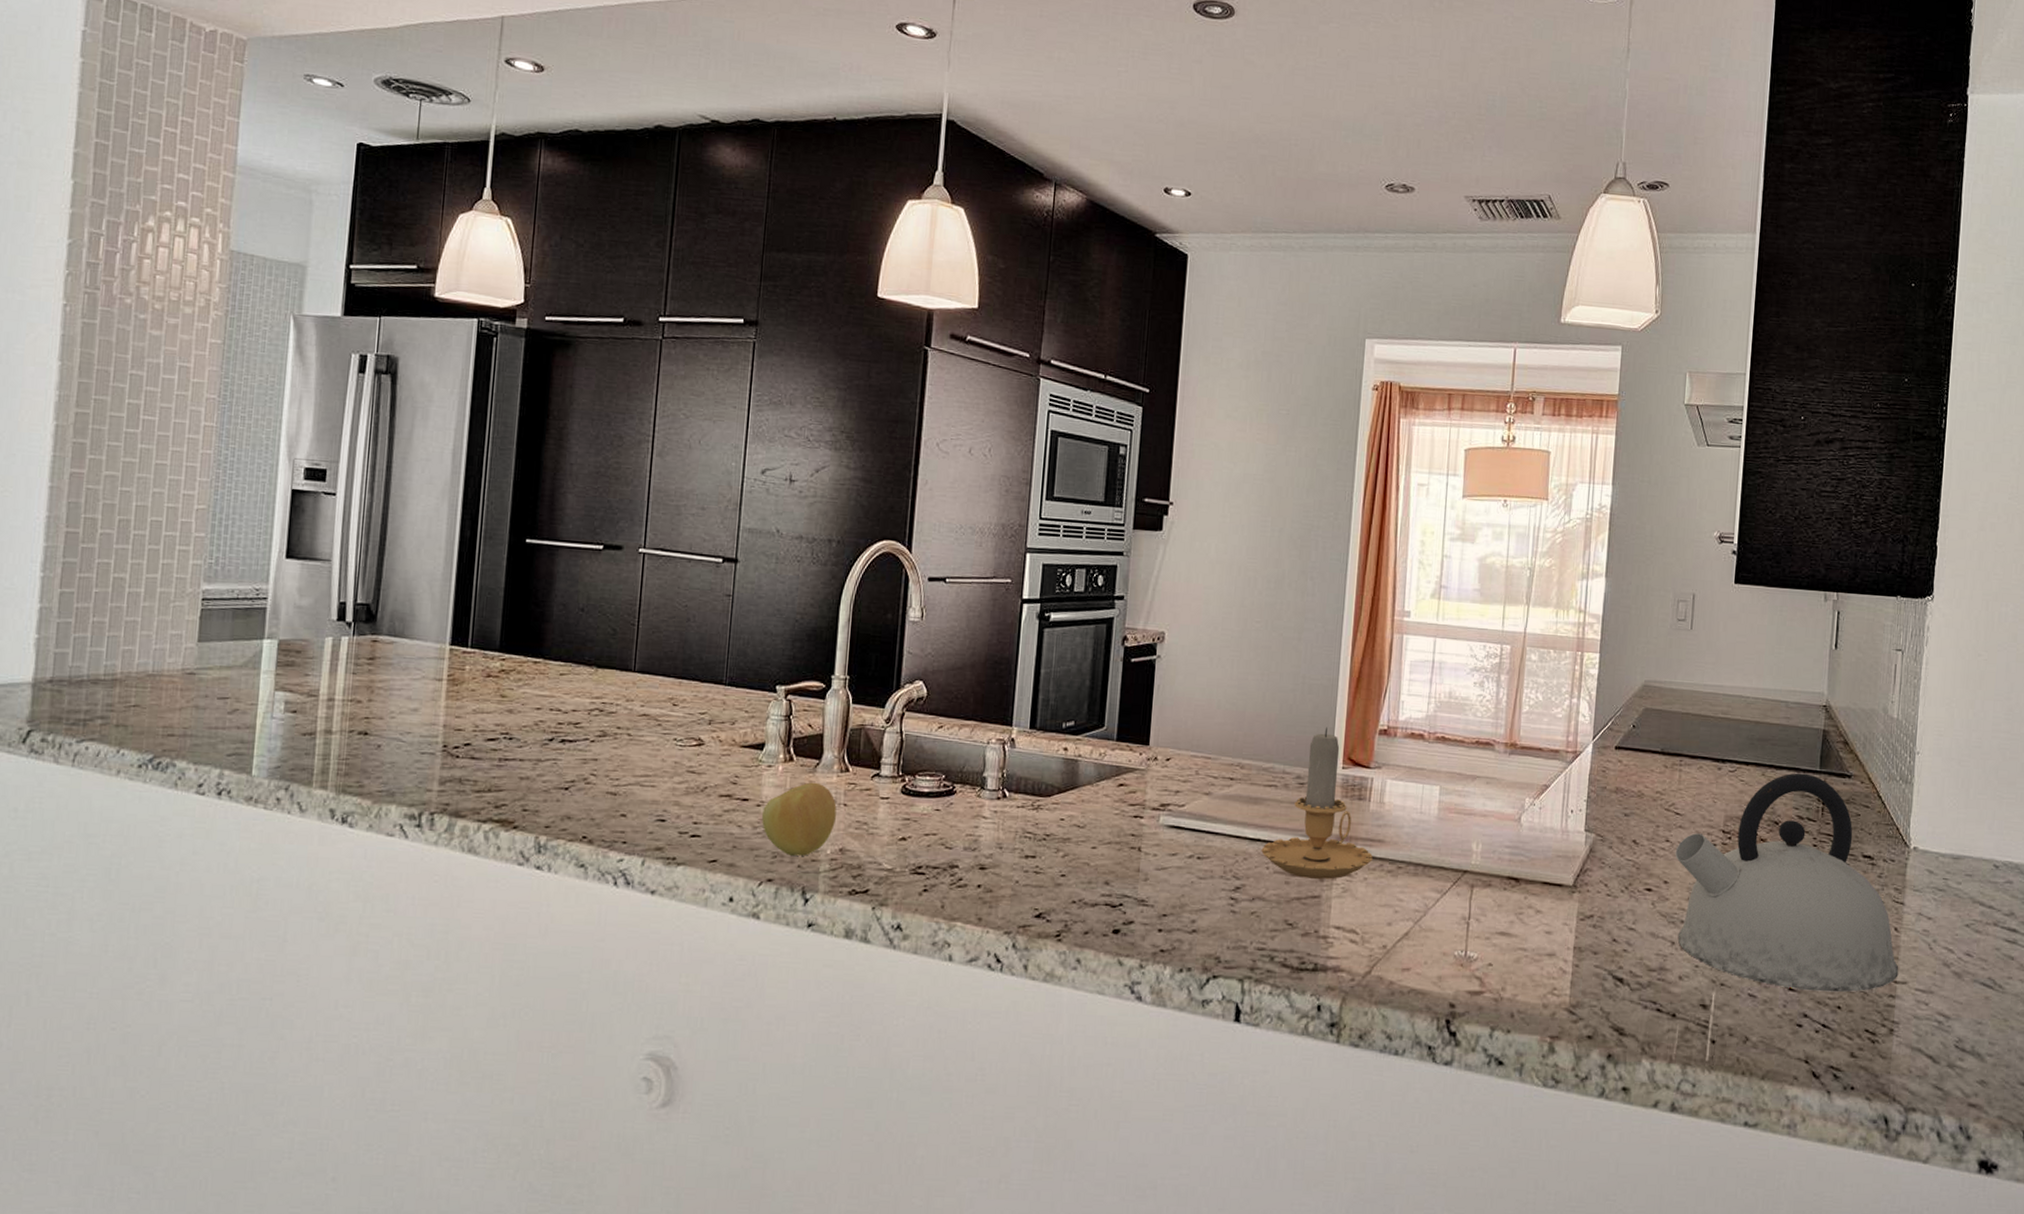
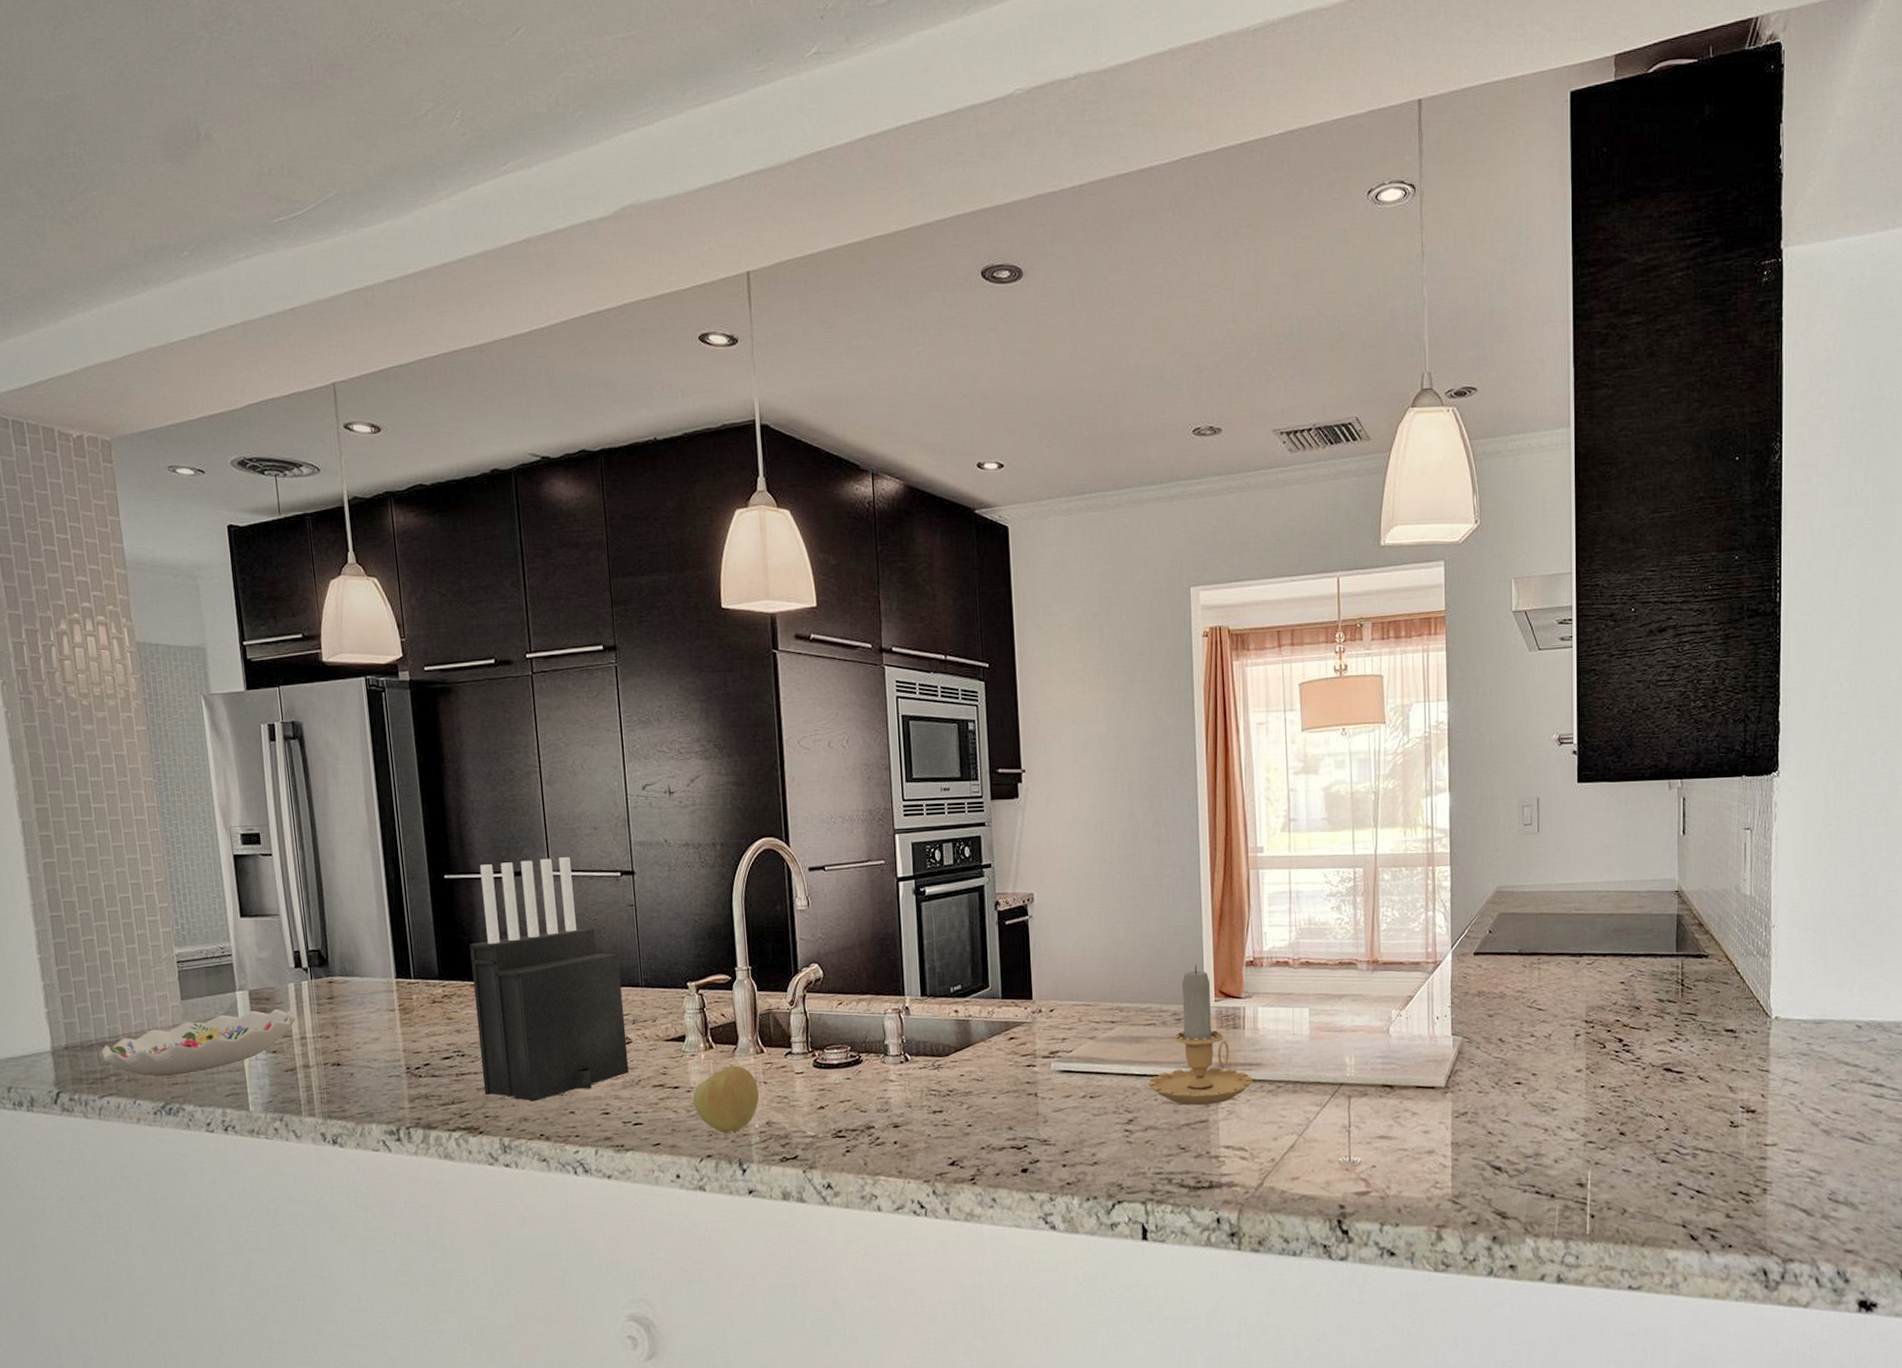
decorative bowl: none [88,662,328,726] -> present [99,1008,297,1077]
knife block: none [527,533,706,799] -> present [469,857,629,1102]
kettle: present [1675,773,1899,992] -> none [1541,958,1768,1161]

